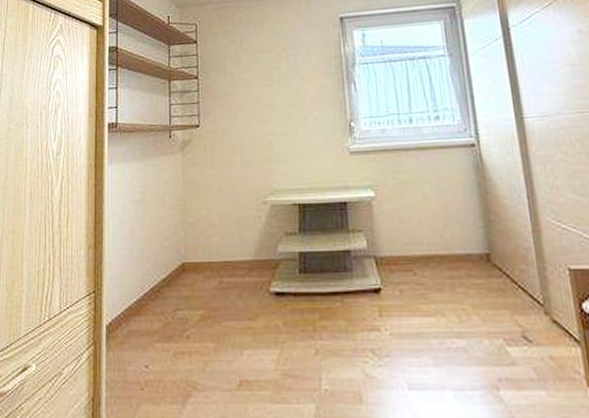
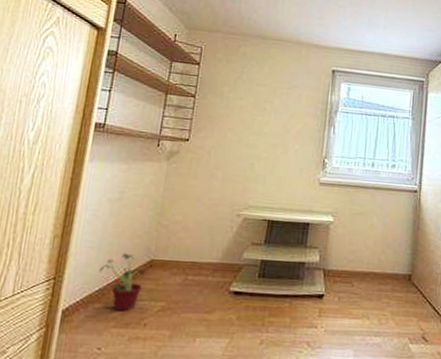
potted plant: none [134,258,180,323] -> present [99,253,147,311]

